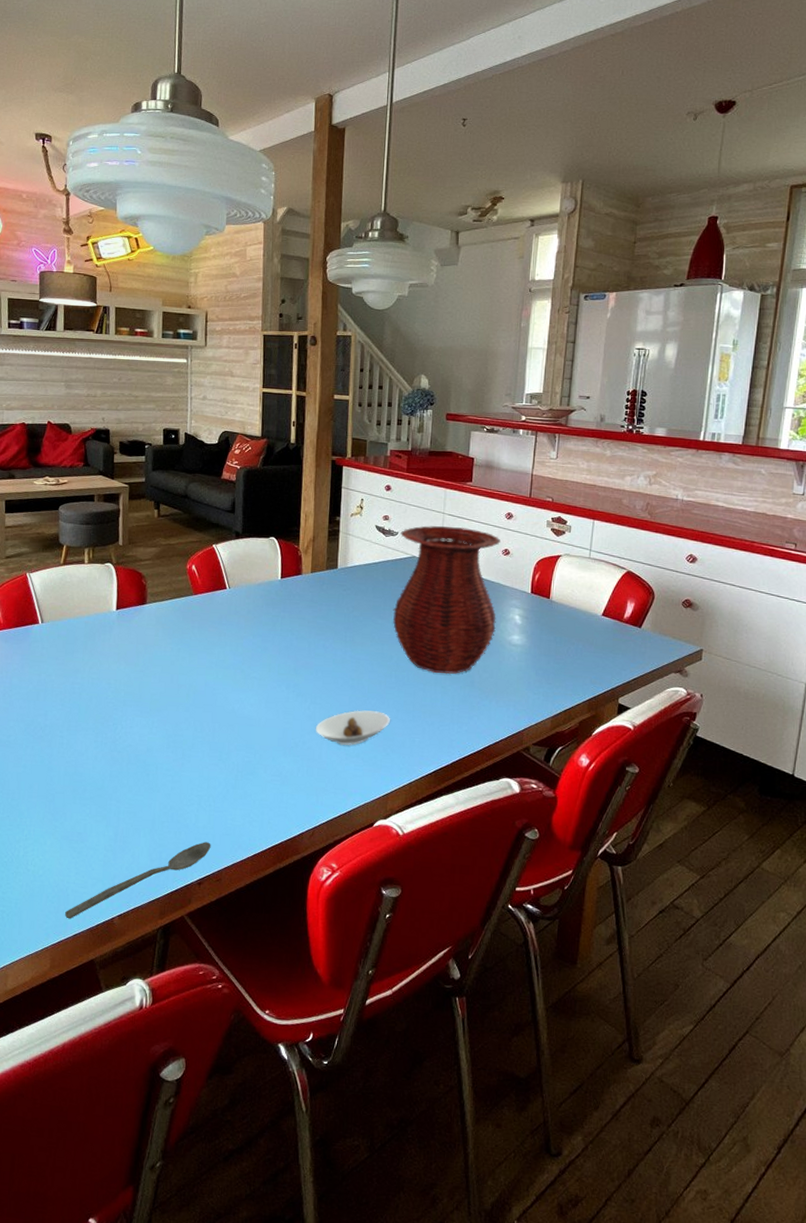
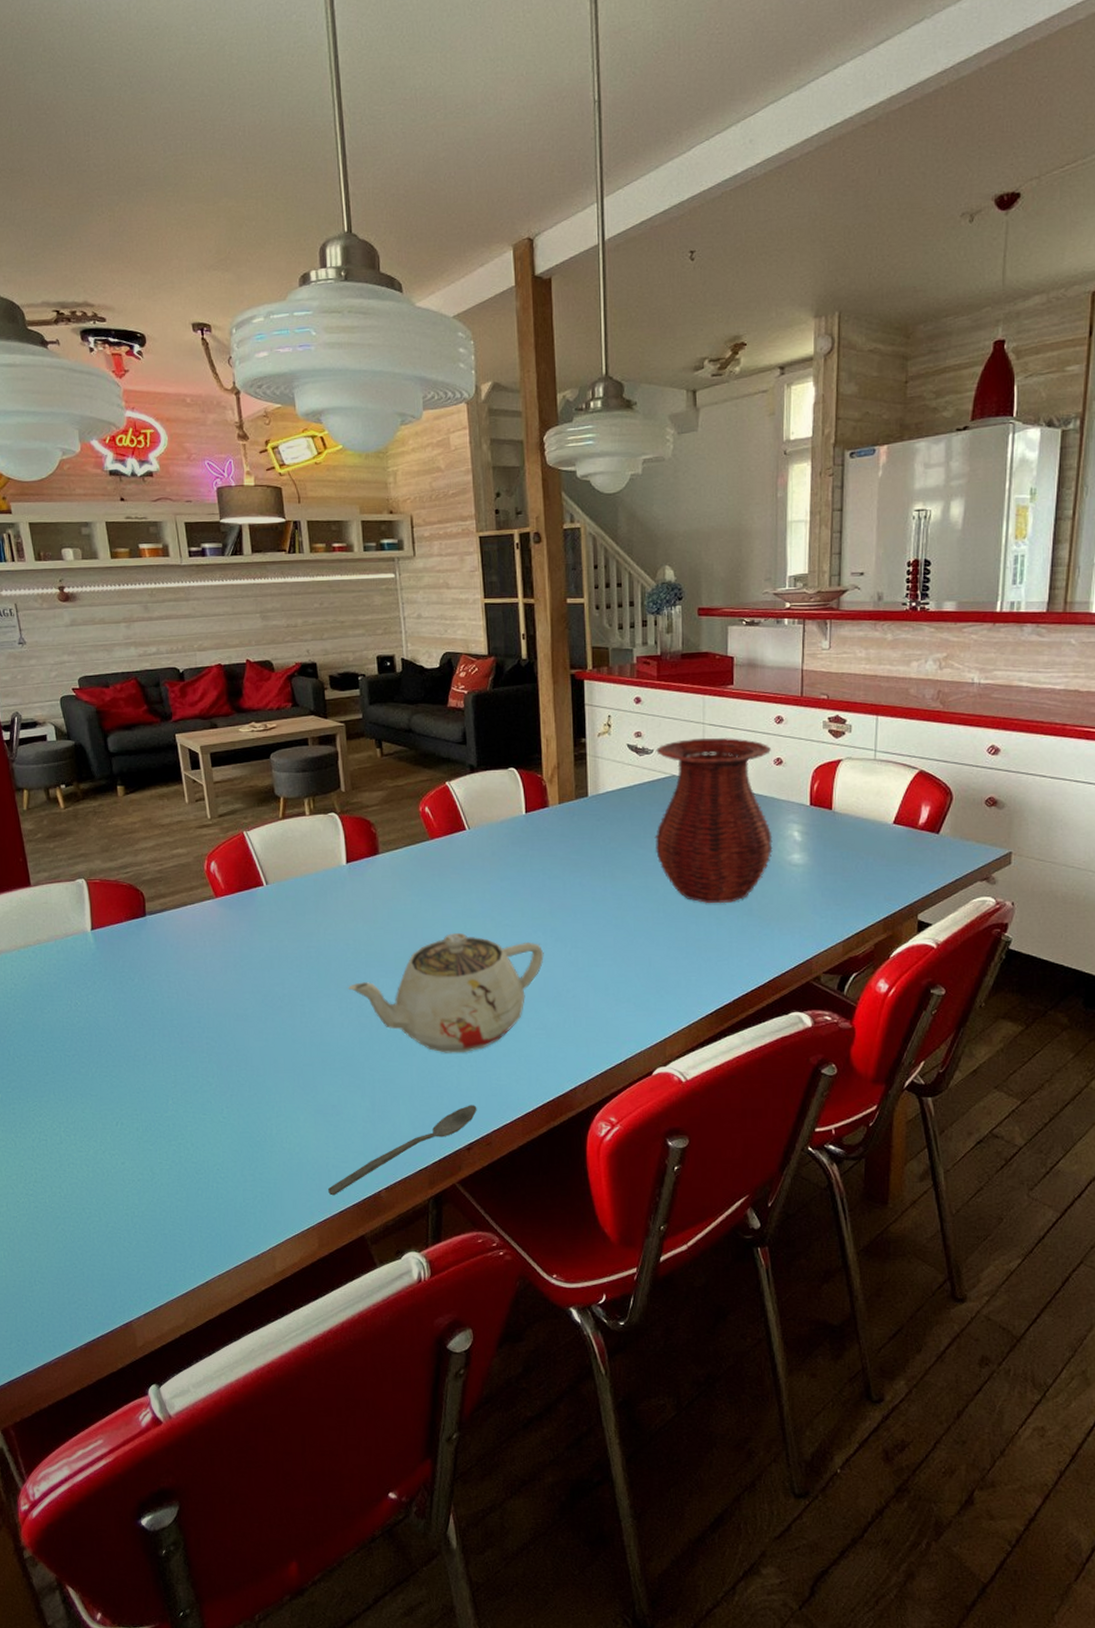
teapot: none [105,681,286,793] -> present [348,932,544,1053]
saucer: present [315,710,390,746] -> none [579,951,661,991]

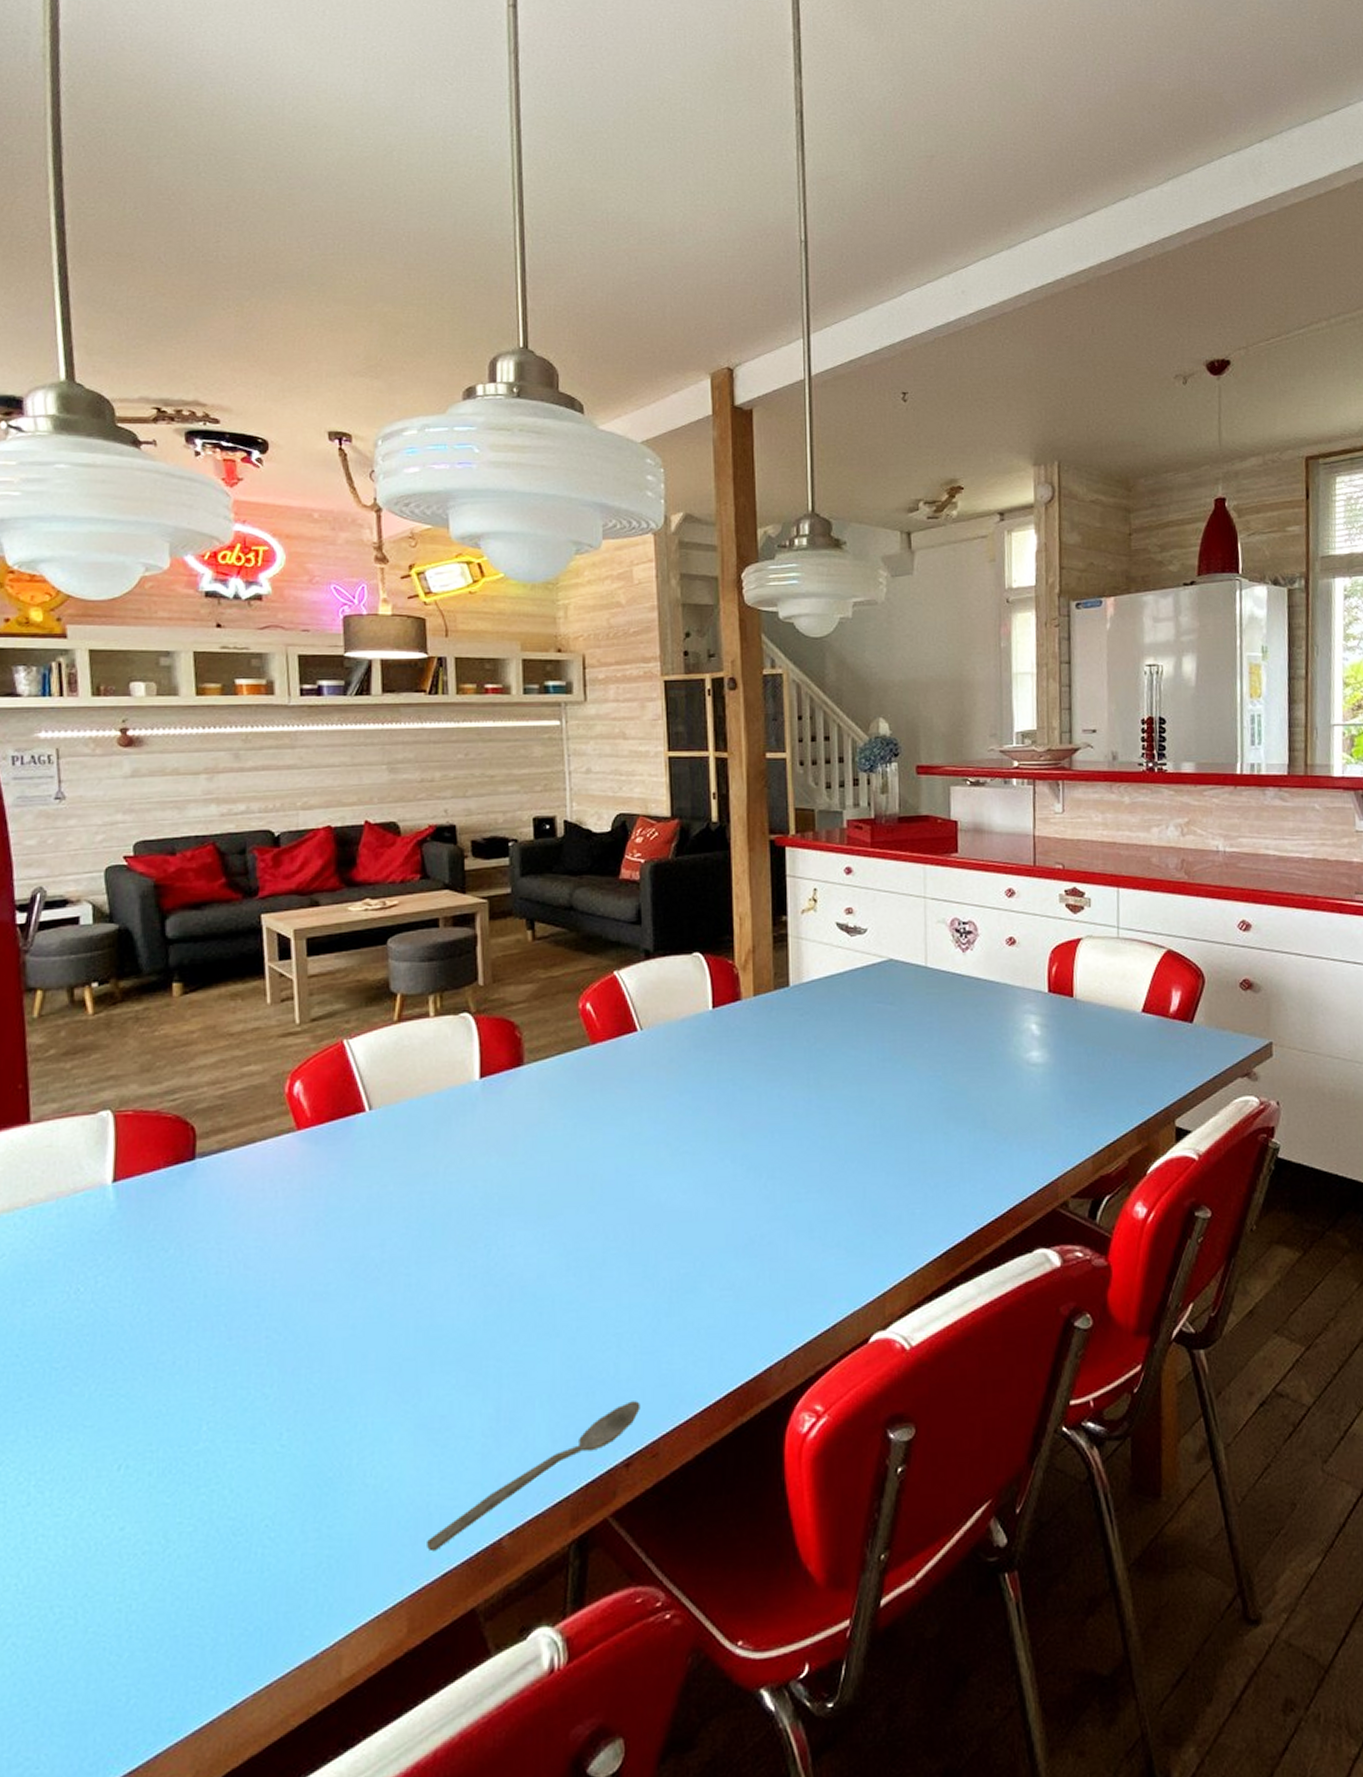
teapot: present [348,932,544,1053] -> none [473,1164,733,1330]
vase: present [654,737,773,904] -> none [869,913,1008,1115]

